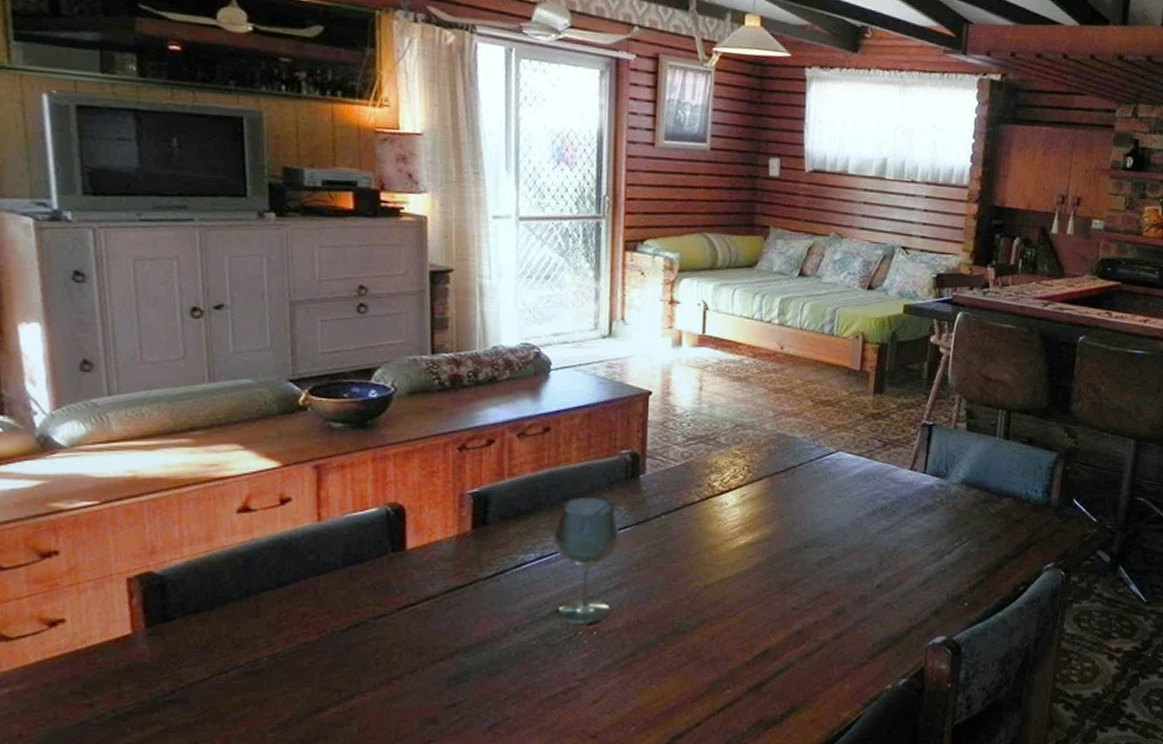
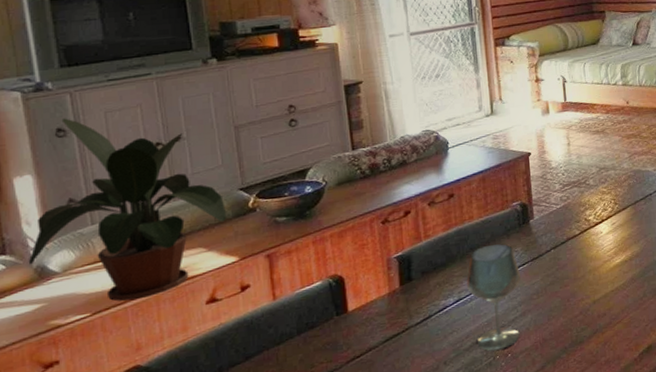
potted plant: none [29,259,270,494] -> present [28,118,226,302]

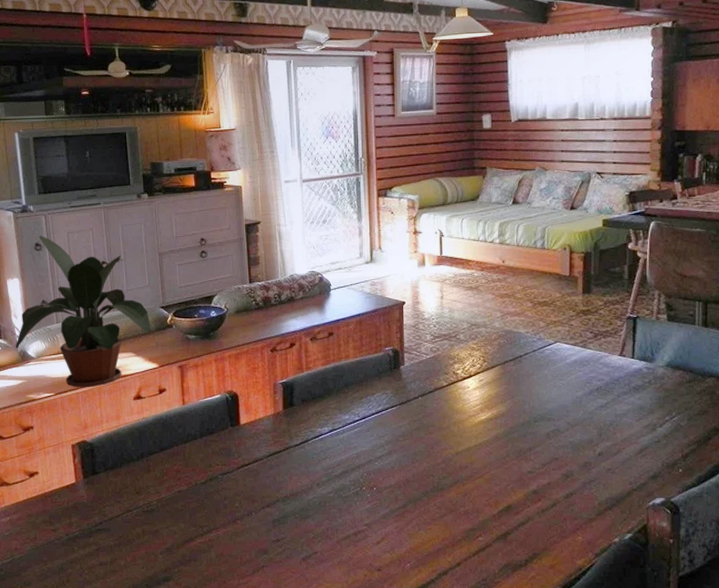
wine glass: present [467,244,521,351] -> none [340,384,389,482]

